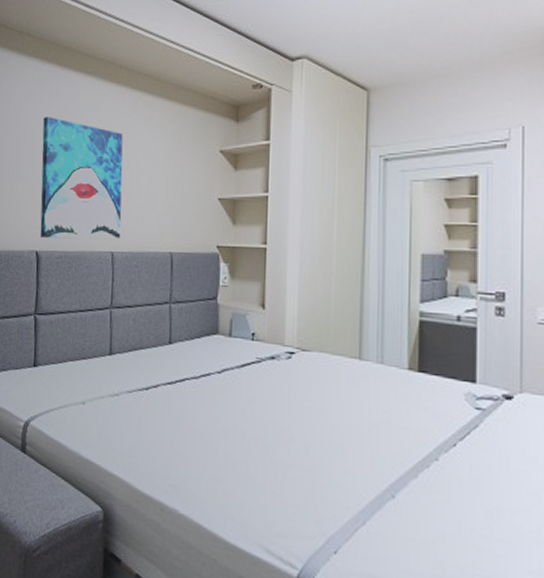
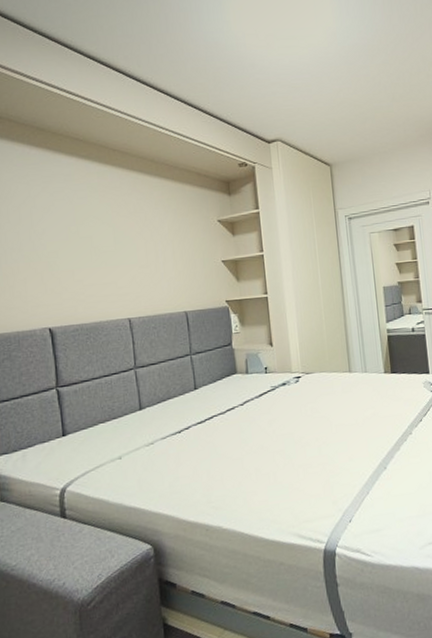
wall art: present [40,117,123,240] -> none [38,199,136,315]

